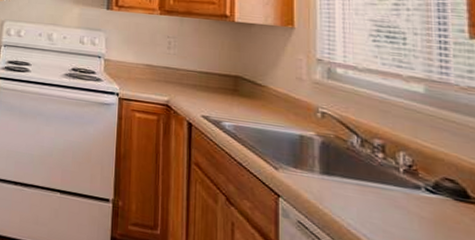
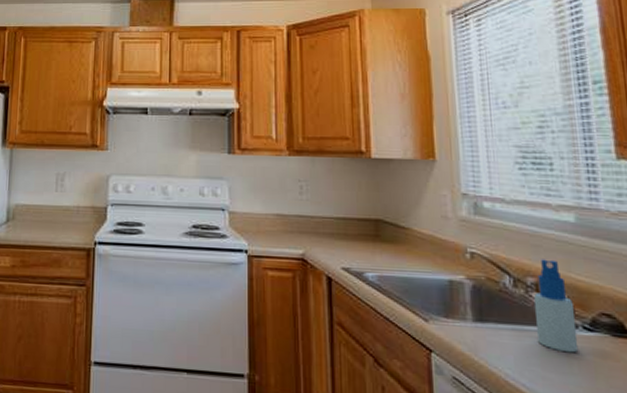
spray bottle: none [379,124,420,211] -> present [533,259,579,353]

